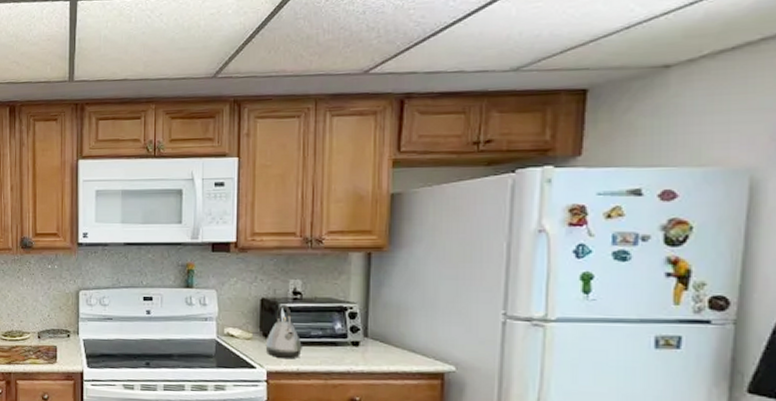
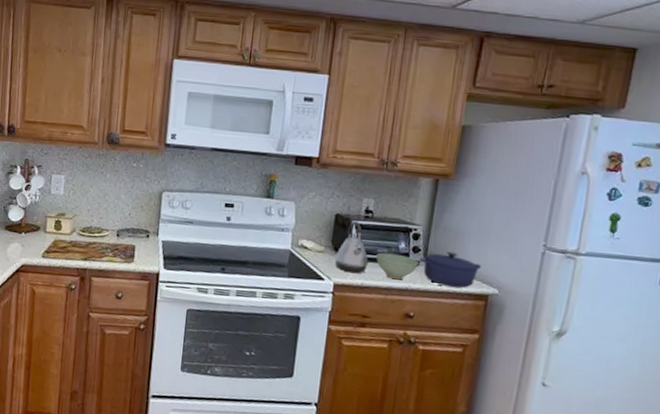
bowl: none [310,335,359,363] -> present [375,252,419,280]
cooking pot: none [359,329,433,368] -> present [419,251,482,289]

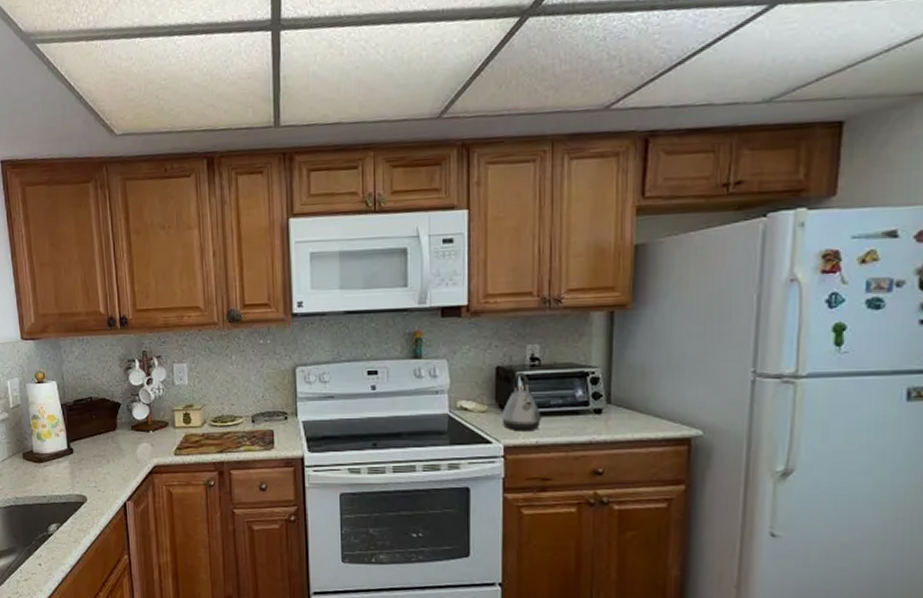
bowl: present [375,252,419,280] -> none [549,403,601,433]
cooking pot: present [419,251,482,289] -> none [601,393,679,434]

